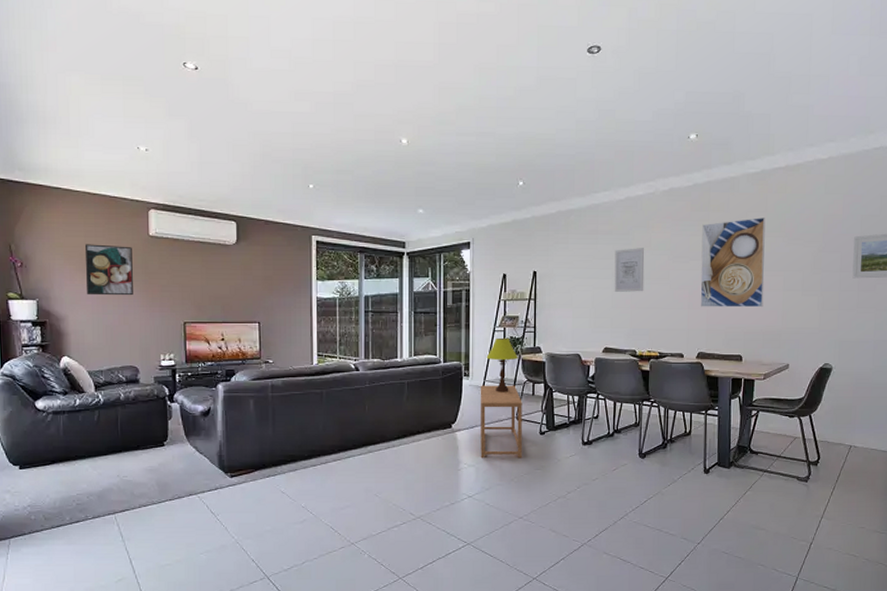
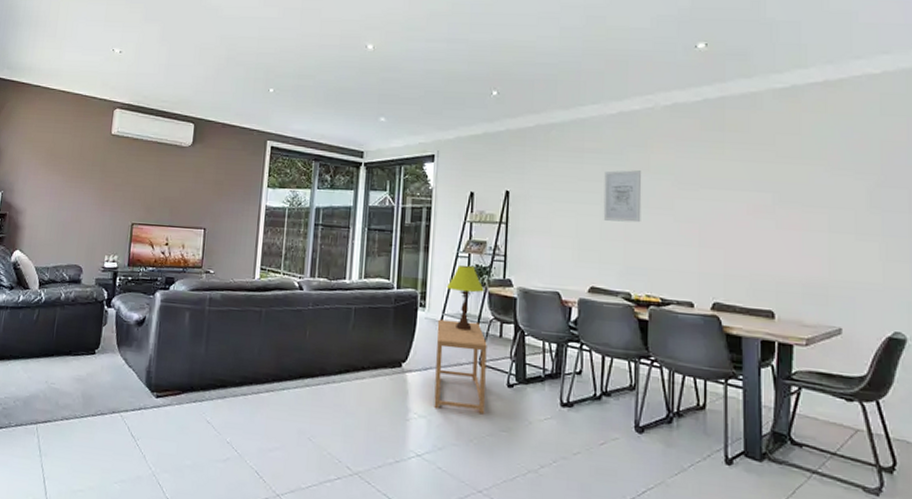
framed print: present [84,244,133,296] -> none [46,140,94,193]
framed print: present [700,218,766,308] -> none [714,141,802,252]

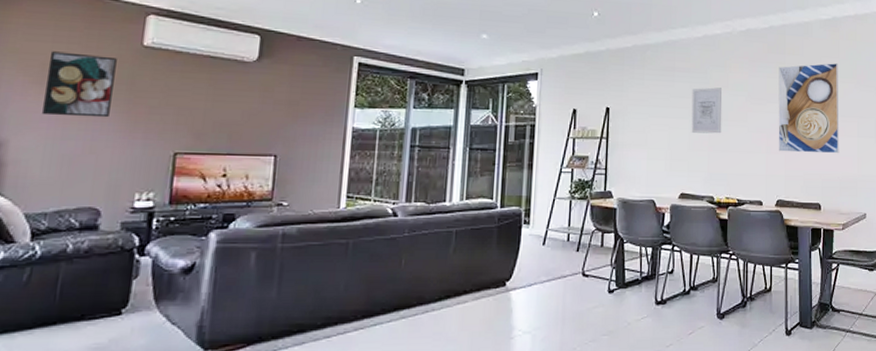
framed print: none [46,140,94,193] -> present [41,51,117,118]
side table: present [434,319,487,415] -> none [538,234,589,323]
table lamp: present [446,264,484,331] -> none [550,180,586,243]
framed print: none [714,141,802,252] -> present [778,63,840,154]

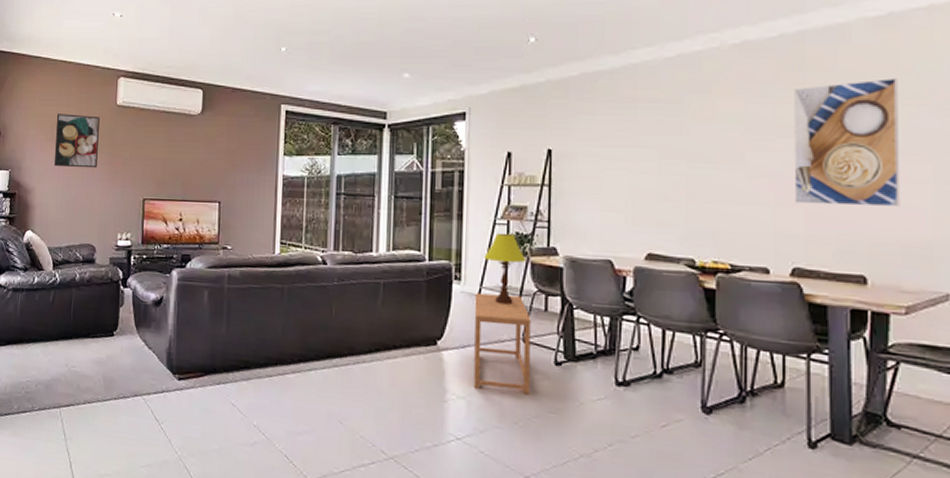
side table: none [538,234,589,323] -> present [473,293,531,395]
table lamp: none [550,180,586,243] -> present [484,233,526,305]
wall art: present [691,87,722,134] -> none [661,120,706,180]

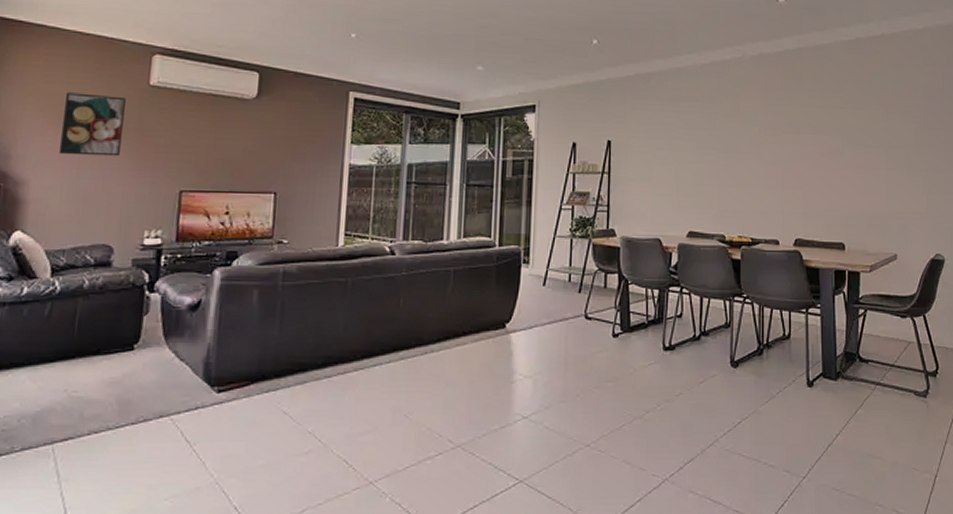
side table: present [473,293,531,395] -> none [540,275,592,368]
table lamp: present [484,233,526,305] -> none [550,217,588,284]
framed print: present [794,79,900,208] -> none [795,88,865,189]

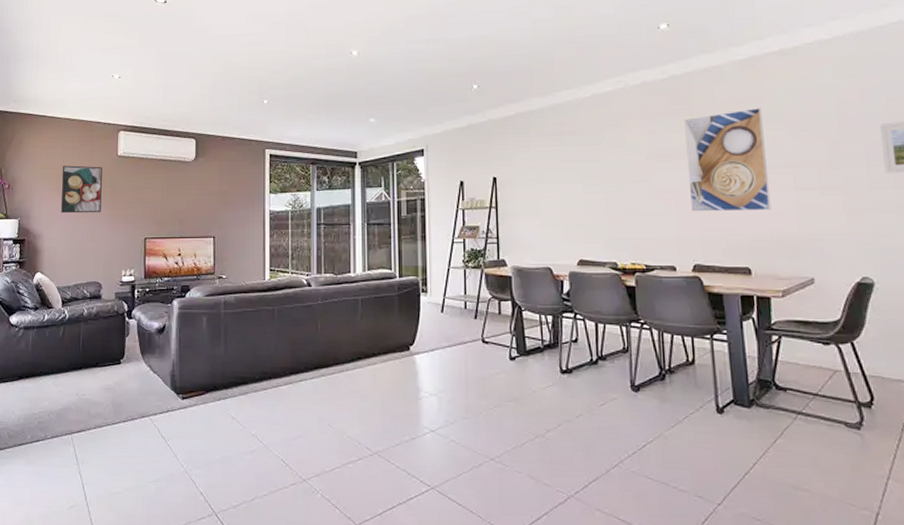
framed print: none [795,88,865,189] -> present [684,108,772,212]

